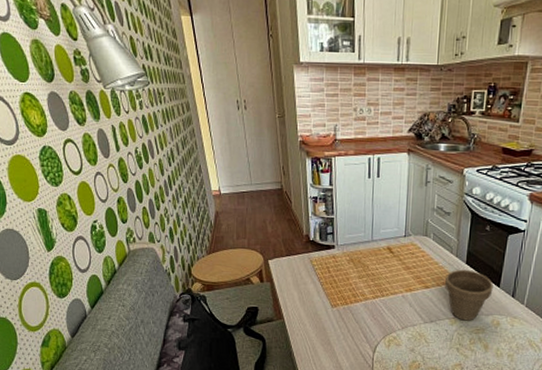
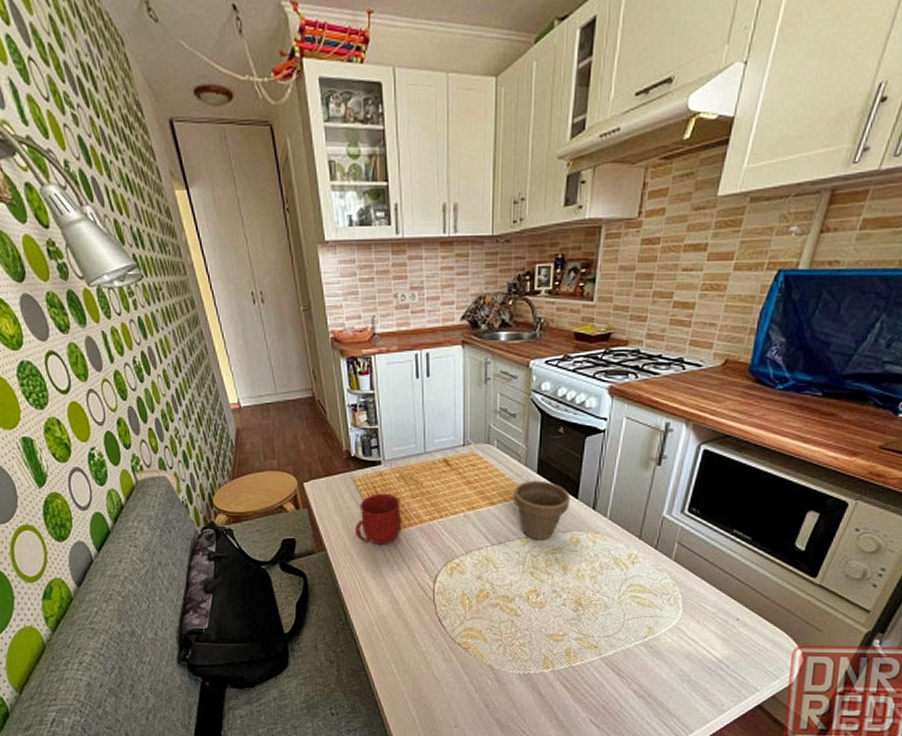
mug: none [309,272,349,317] -> present [355,493,402,545]

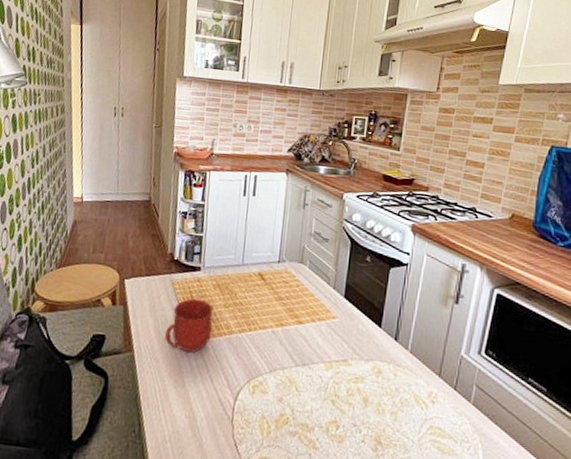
flower pot: present [514,480,570,540] -> none [321,303,374,367]

